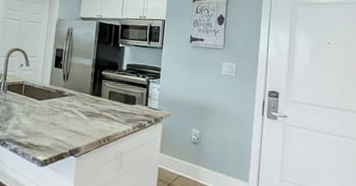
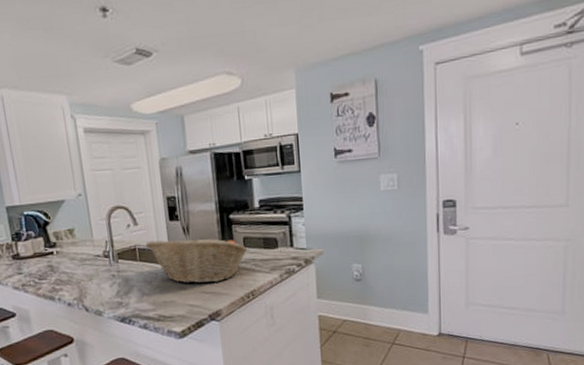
fruit basket: none [31,80,111,124] -> present [145,237,248,284]

